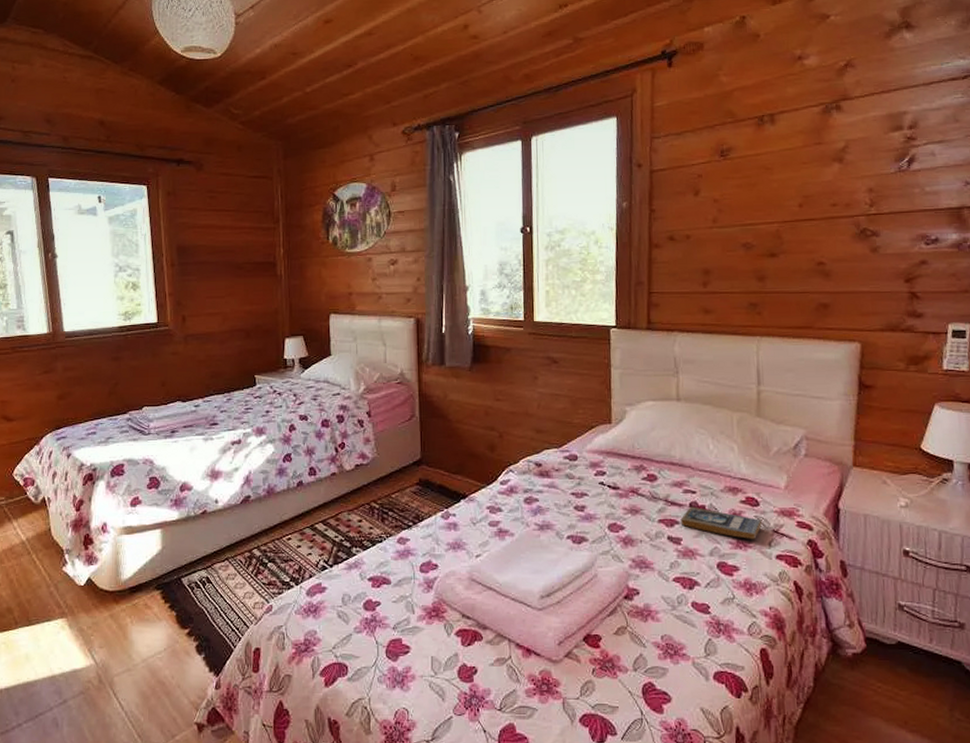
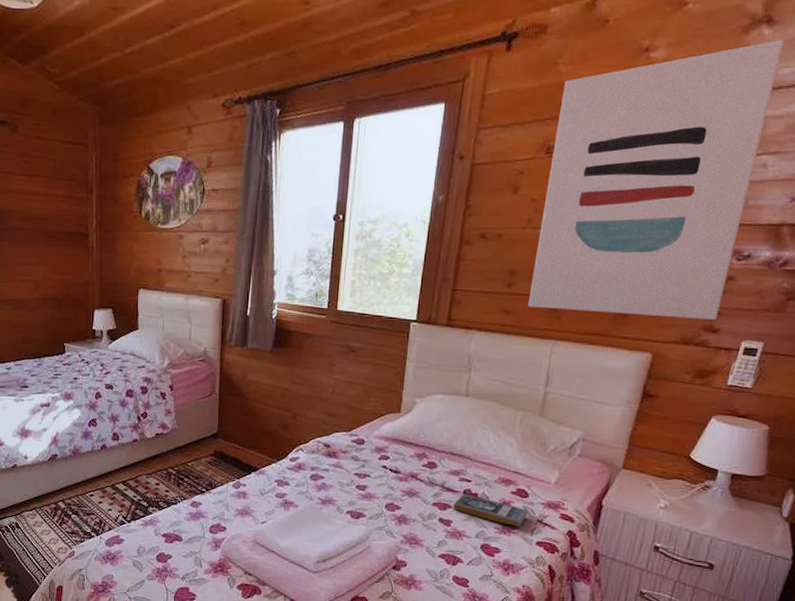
wall art: none [726,41,926,305] -> present [527,39,784,320]

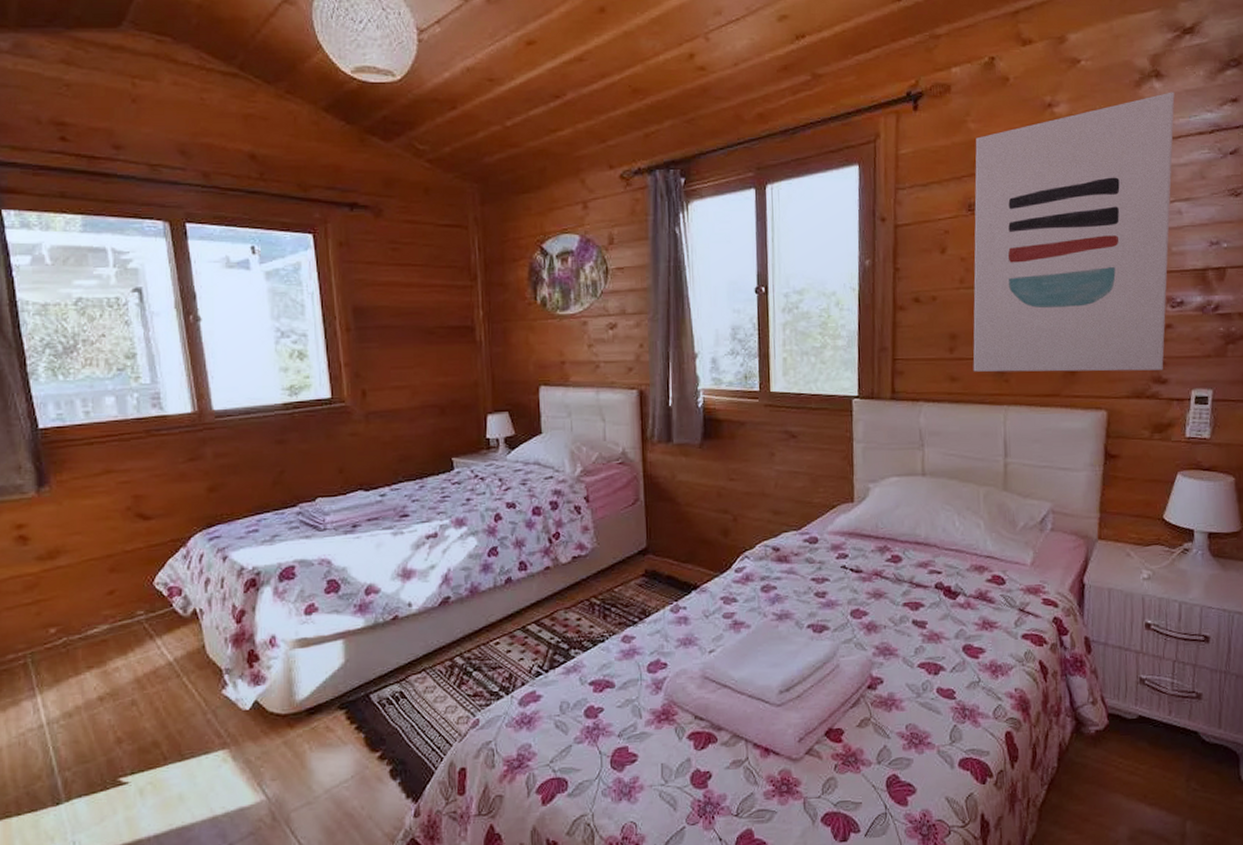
book: present [453,493,528,526] -> none [925,587,1008,619]

